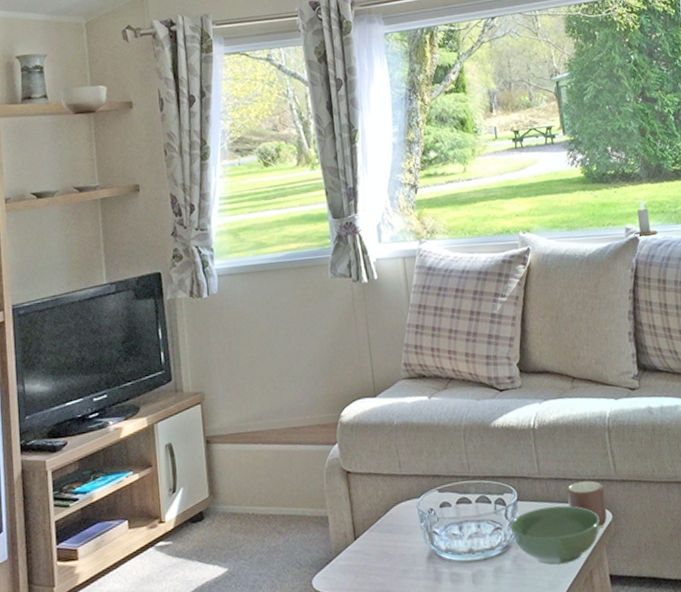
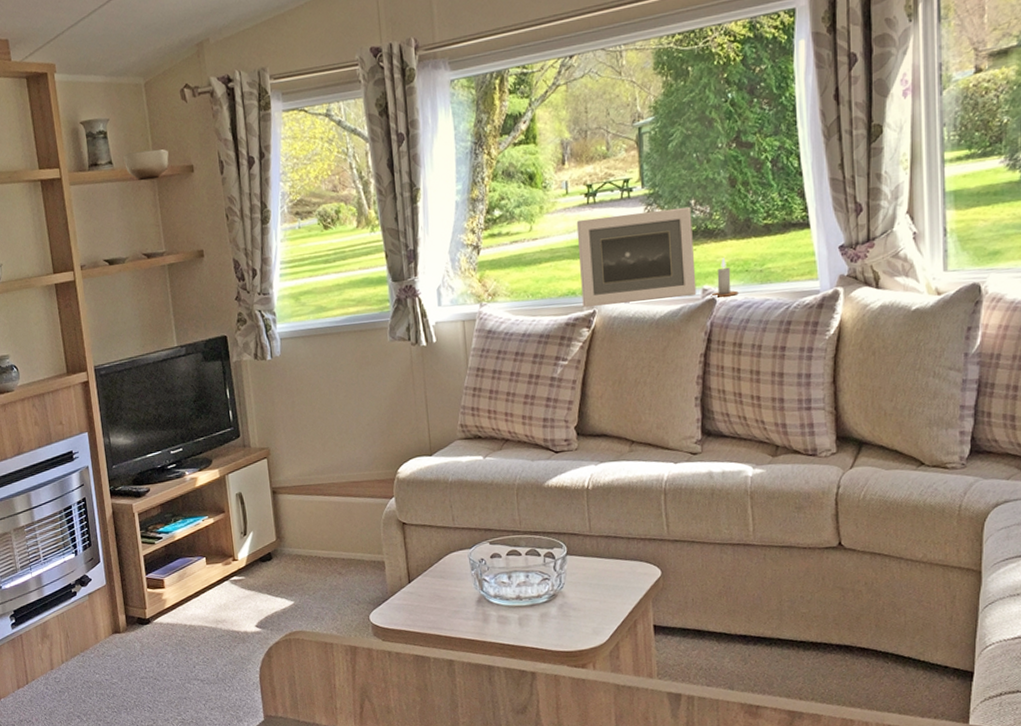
picture frame: none [506,152,621,245] -> present [576,206,697,307]
bowl: present [510,505,600,565] -> none [558,561,648,614]
mug: present [566,480,607,529] -> none [617,539,656,584]

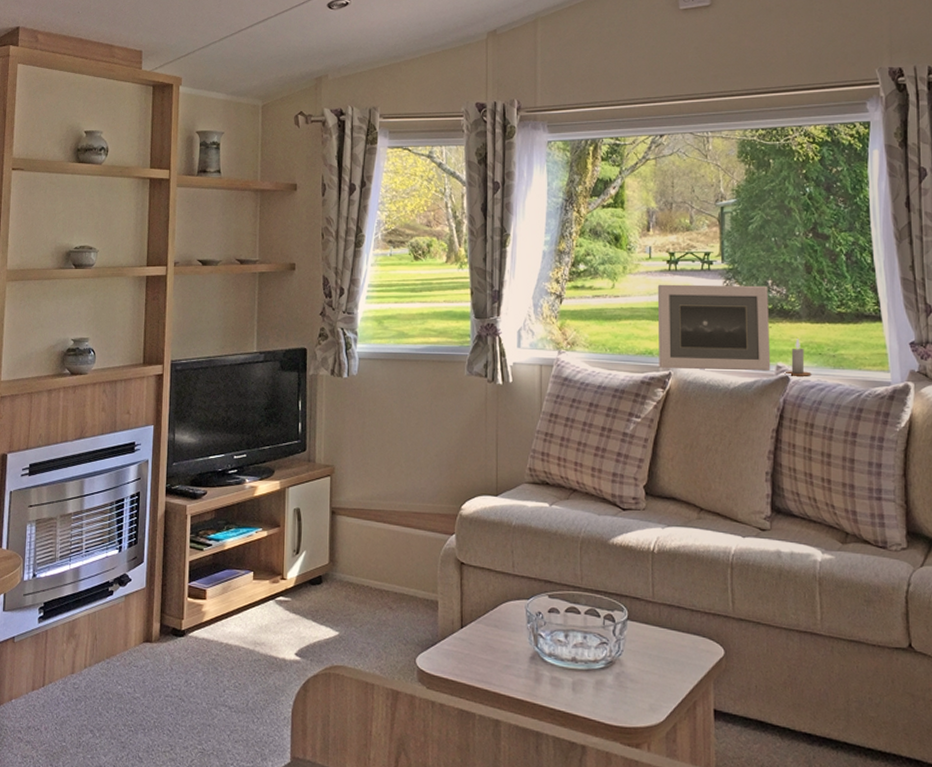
bowl: present [122,149,169,181] -> none [231,165,275,192]

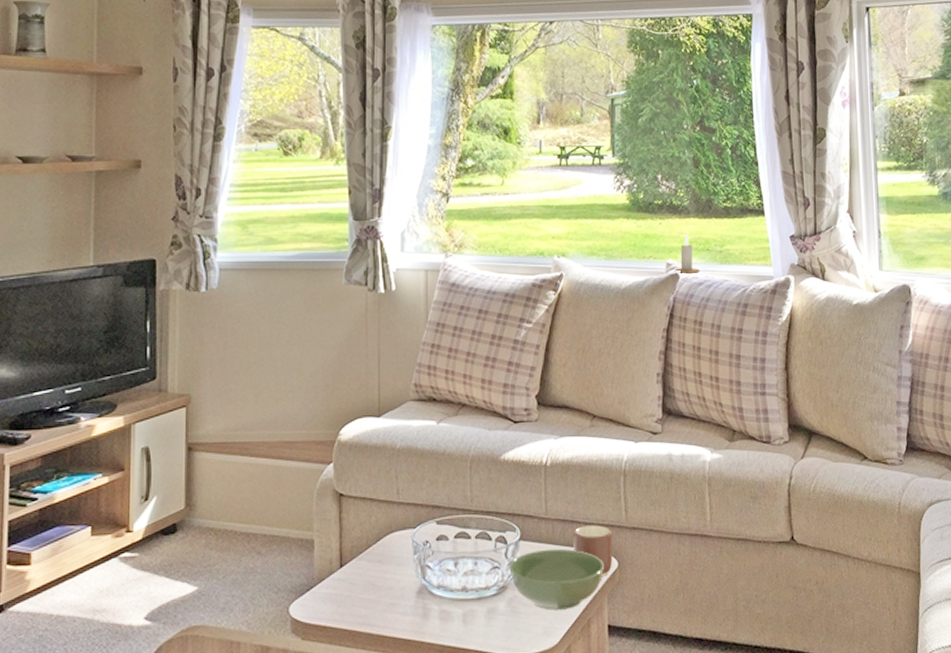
bowl: none [617,631,710,690] -> present [509,548,604,610]
picture frame: present [657,284,771,372] -> none [548,180,661,270]
mug: none [680,611,719,662] -> present [573,524,613,576]

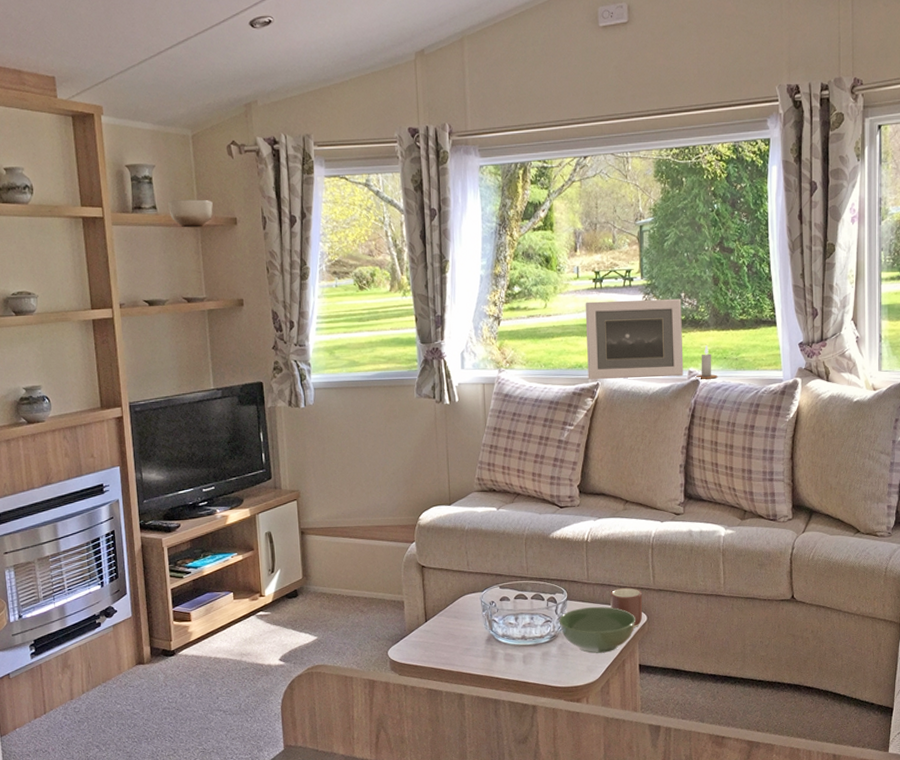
bowl: none [59,43,115,76] -> present [167,199,213,228]
picture frame: none [548,180,661,270] -> present [585,298,684,380]

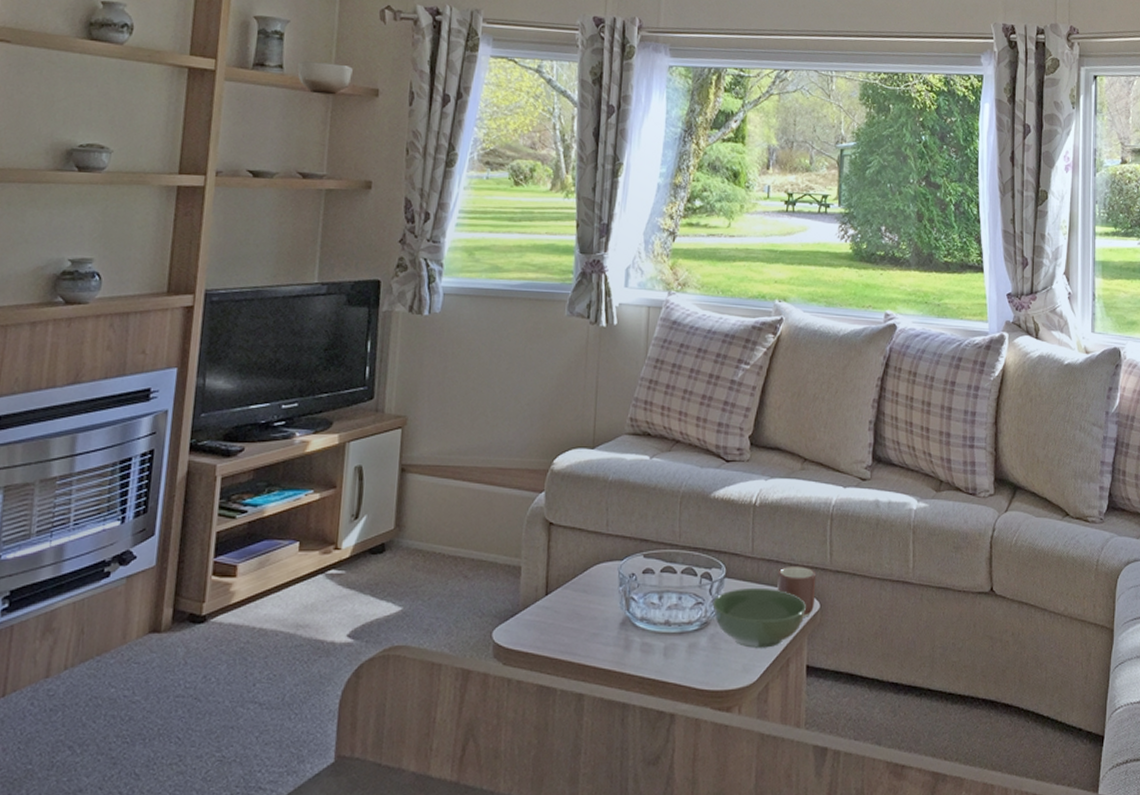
picture frame: present [585,298,684,380] -> none [771,225,882,319]
candle: present [694,345,718,379] -> none [891,286,917,325]

